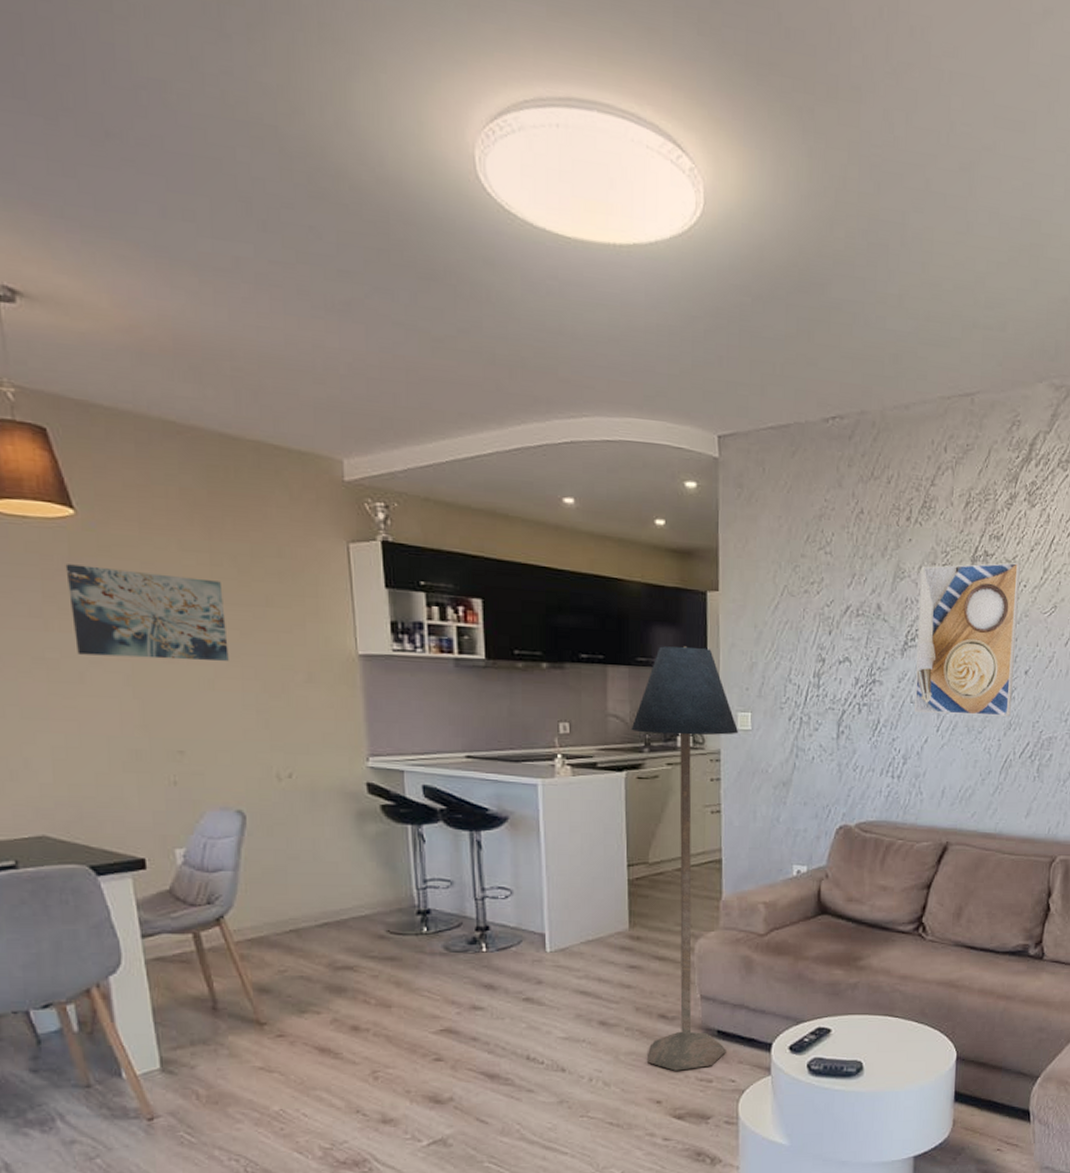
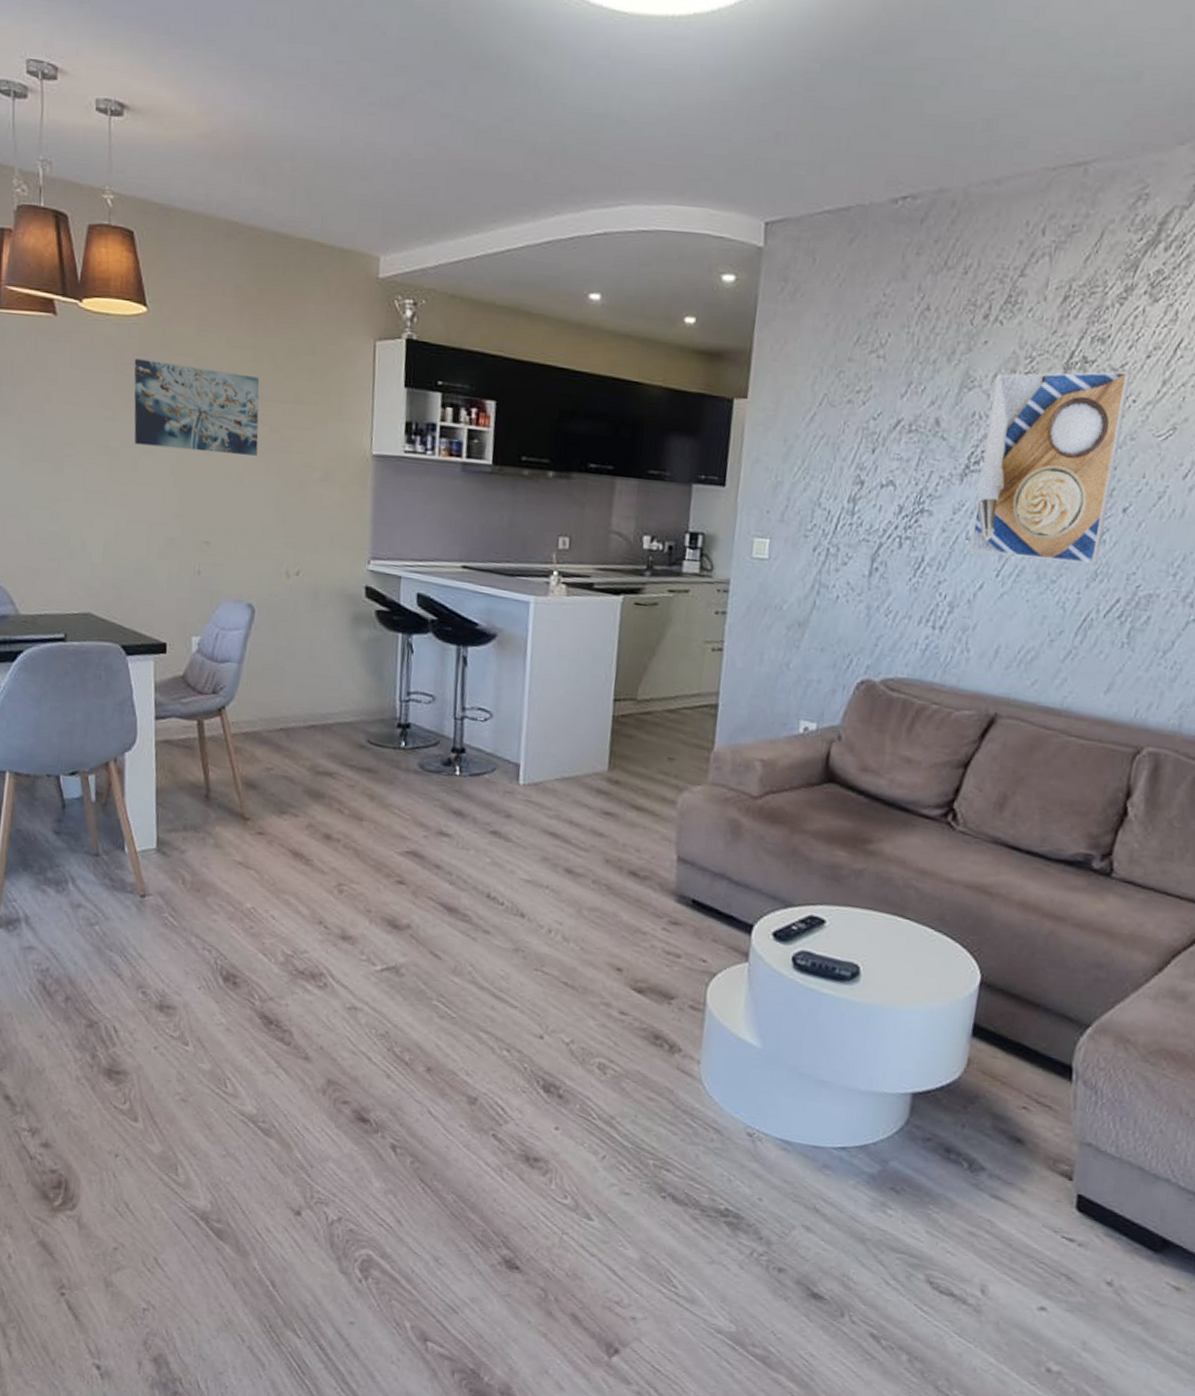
floor lamp: present [631,646,739,1071] -> none [612,458,754,940]

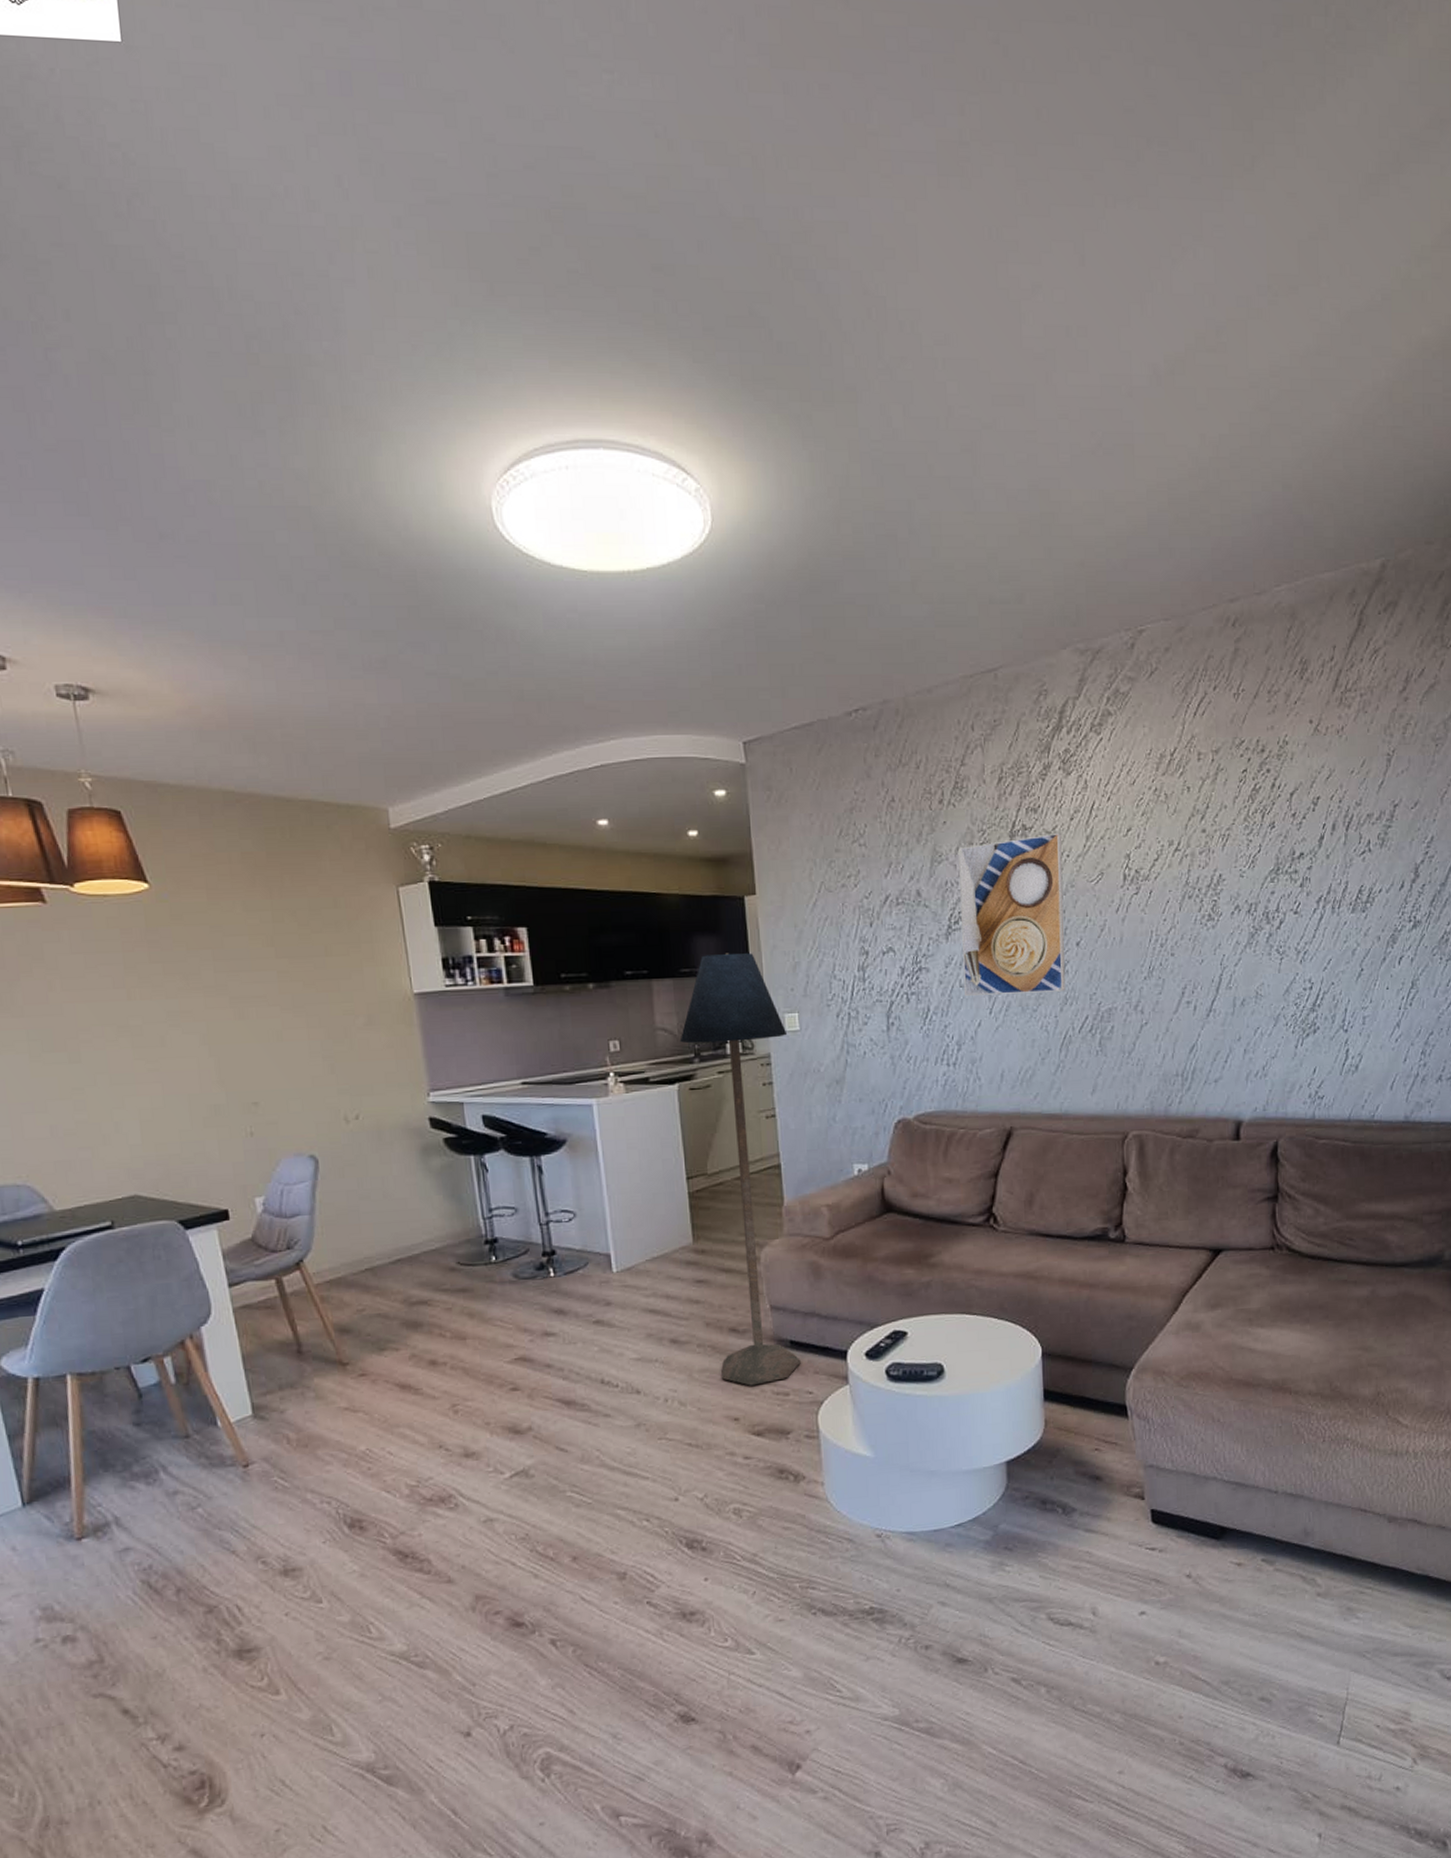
wall art: present [134,358,260,456] -> none [143,934,294,1019]
floor lamp: none [612,458,754,940] -> present [679,953,801,1386]

